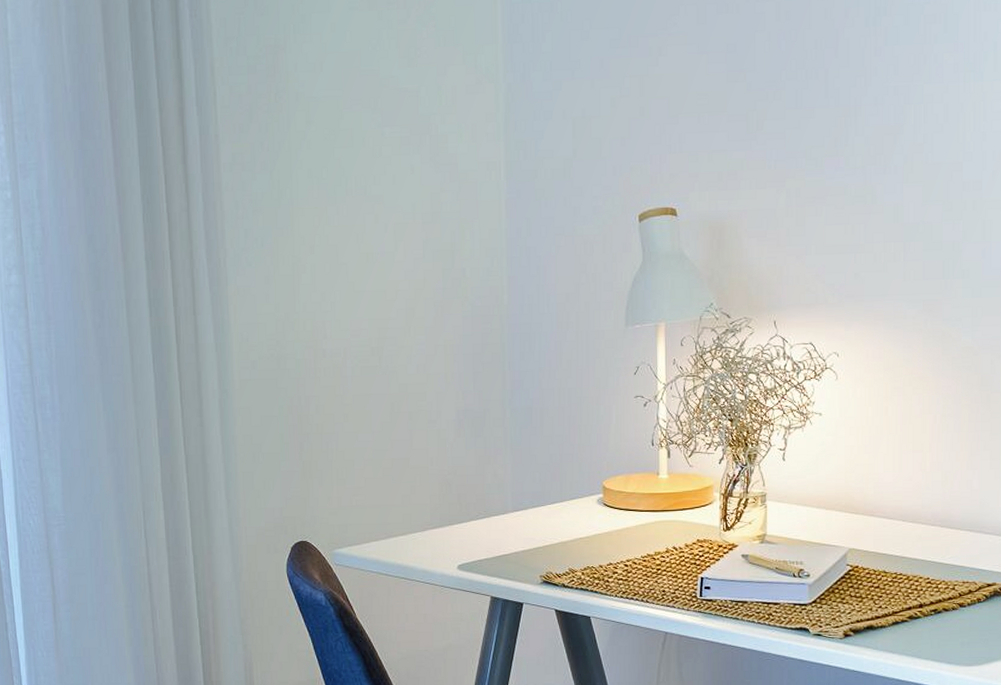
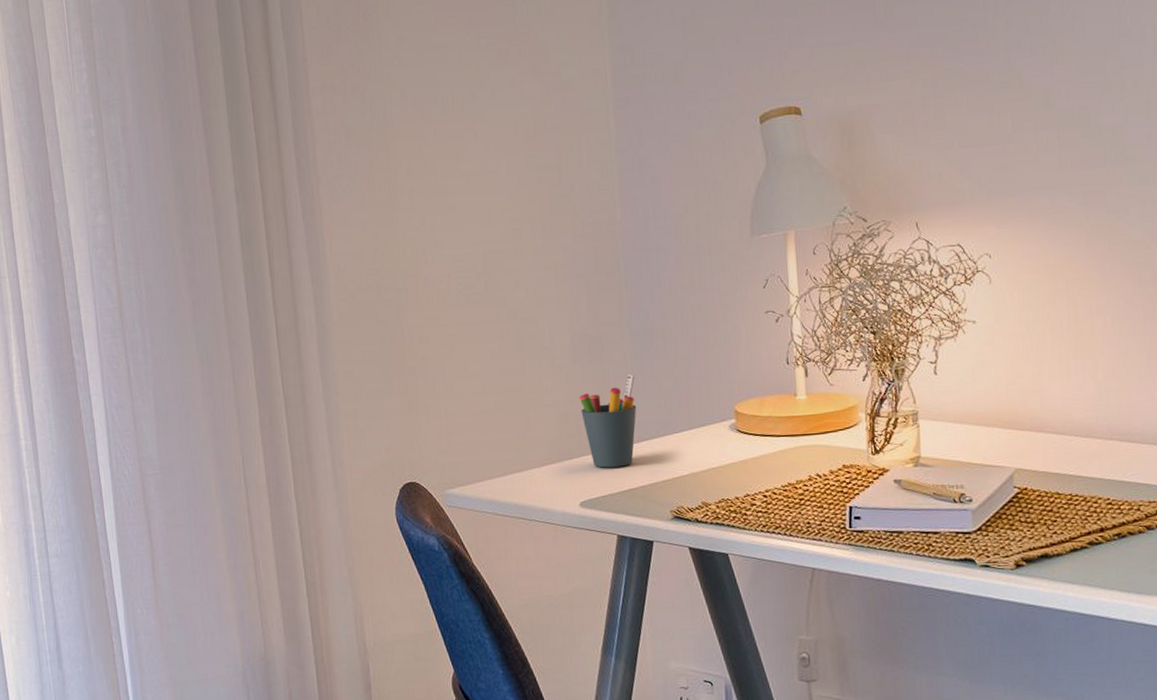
pen holder: none [461,449,514,534] -> present [579,374,637,468]

